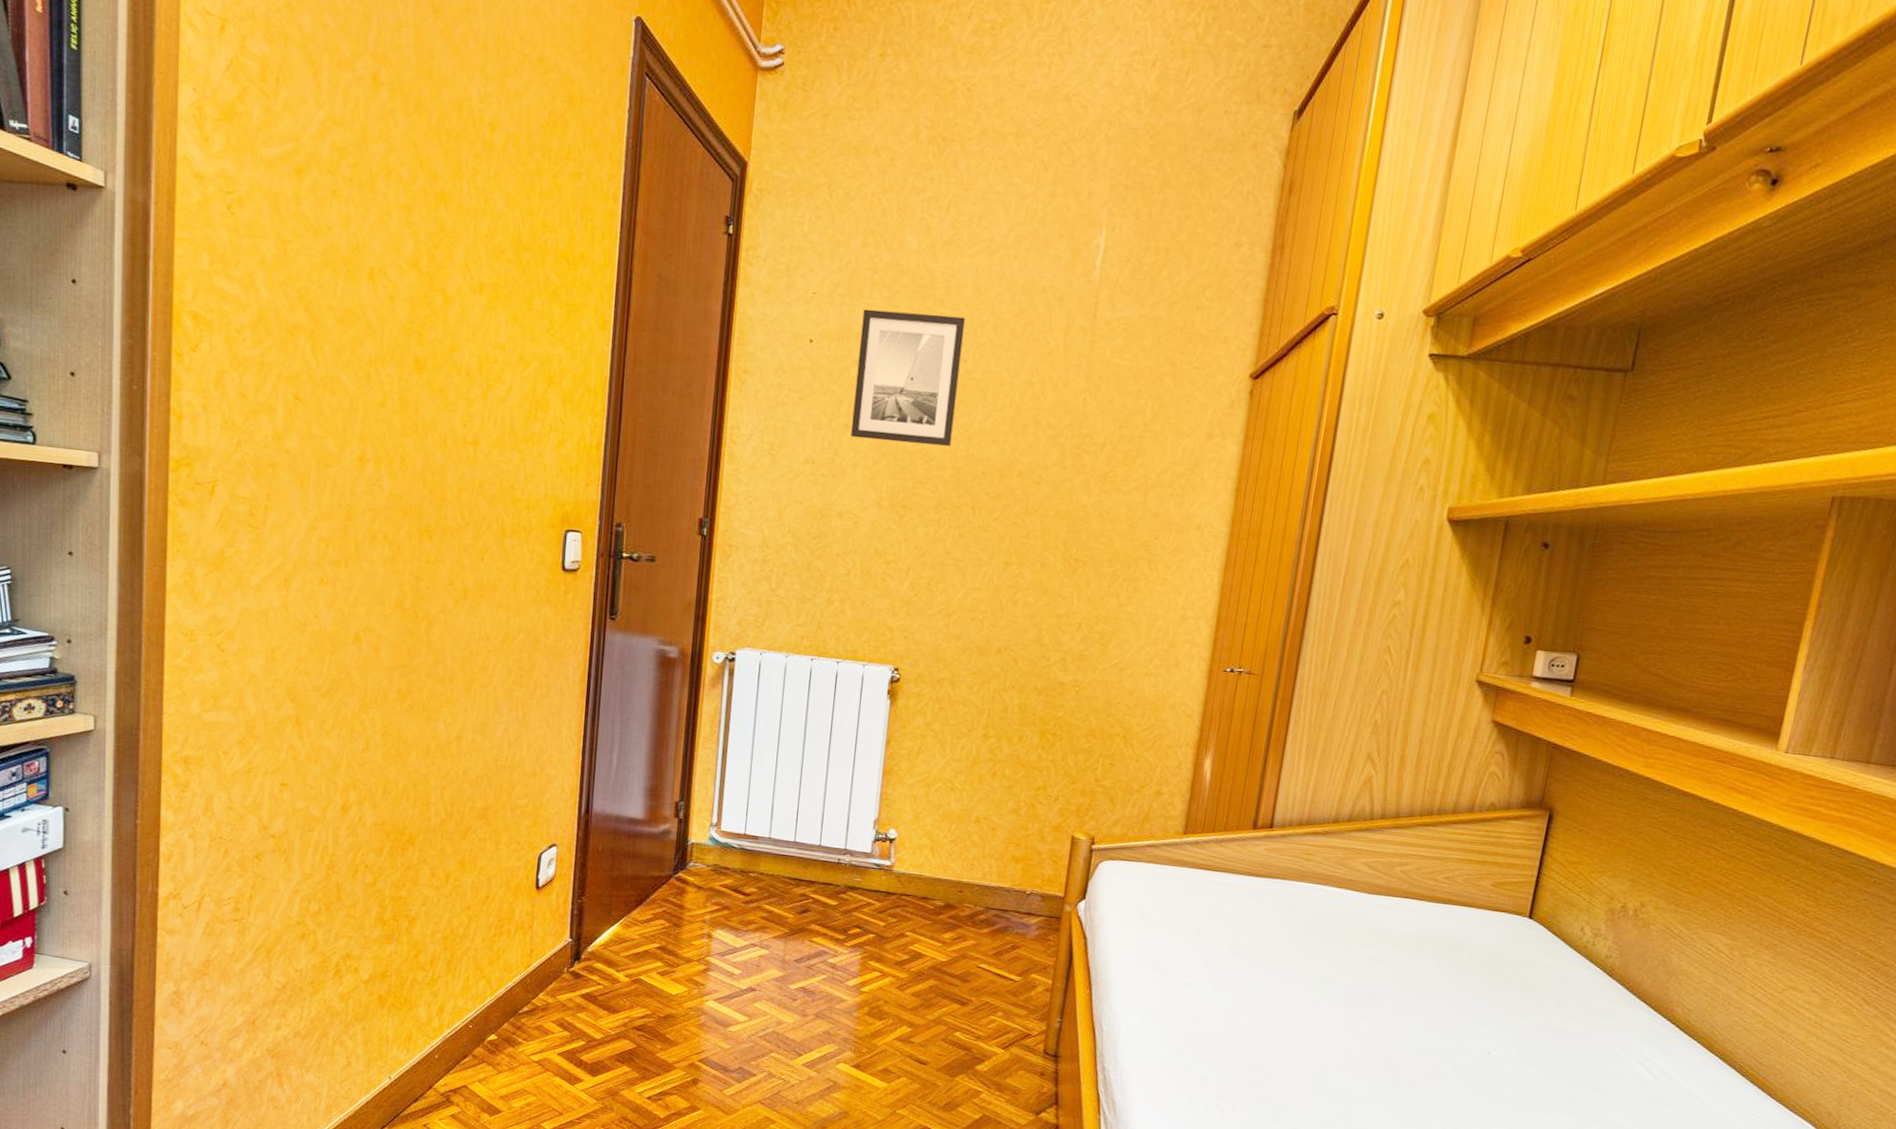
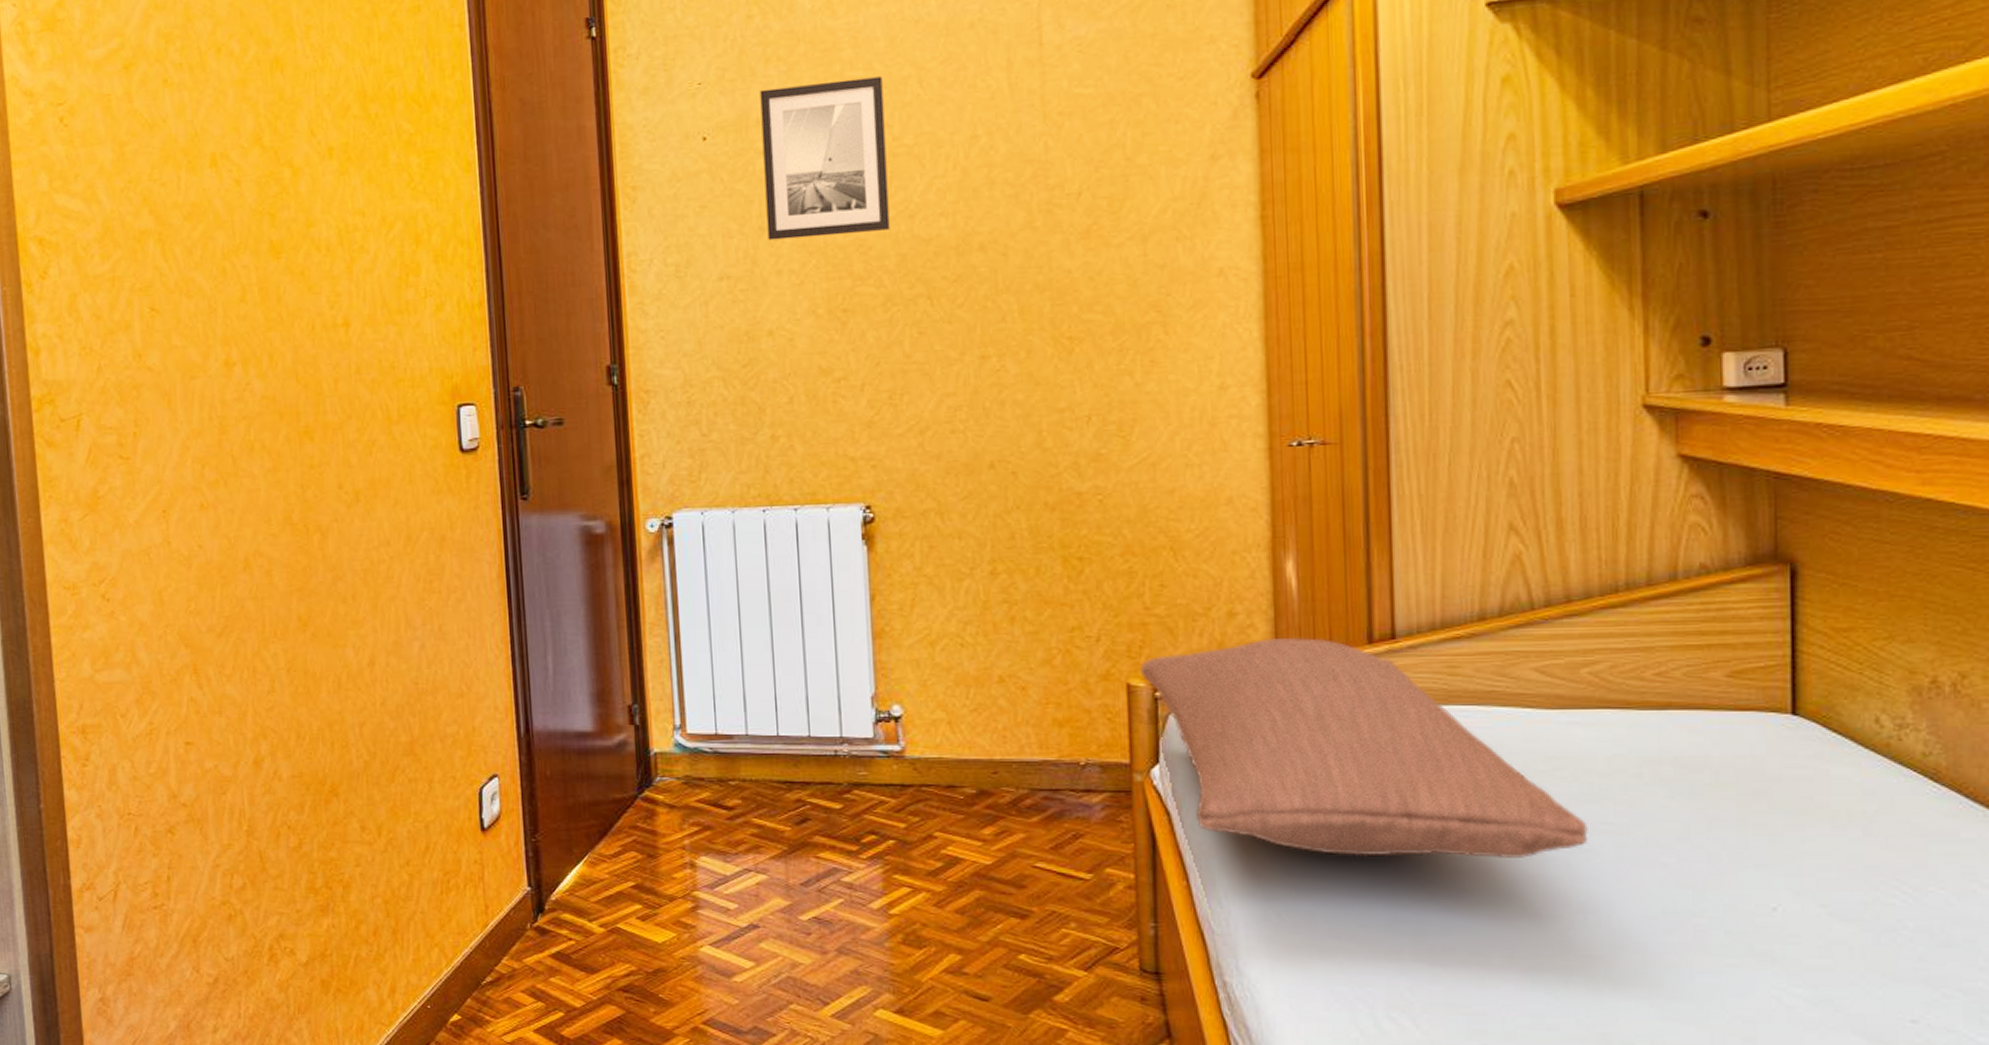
pillow: none [1083,815,1379,999] -> present [1140,637,1588,859]

